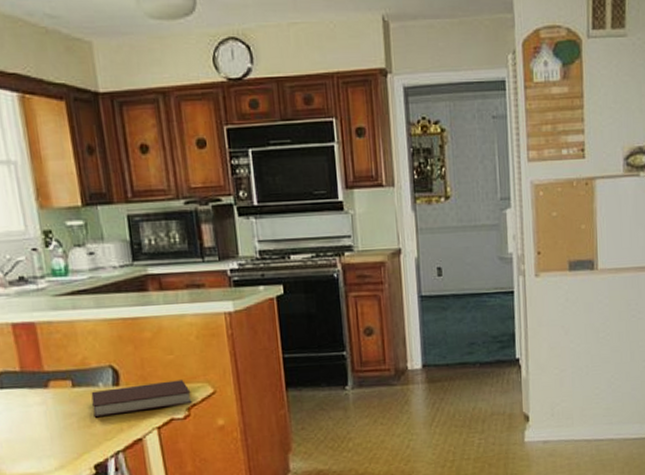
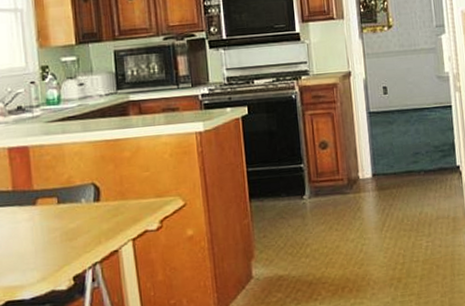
notebook: present [91,380,192,418] -> none [74,194,165,232]

